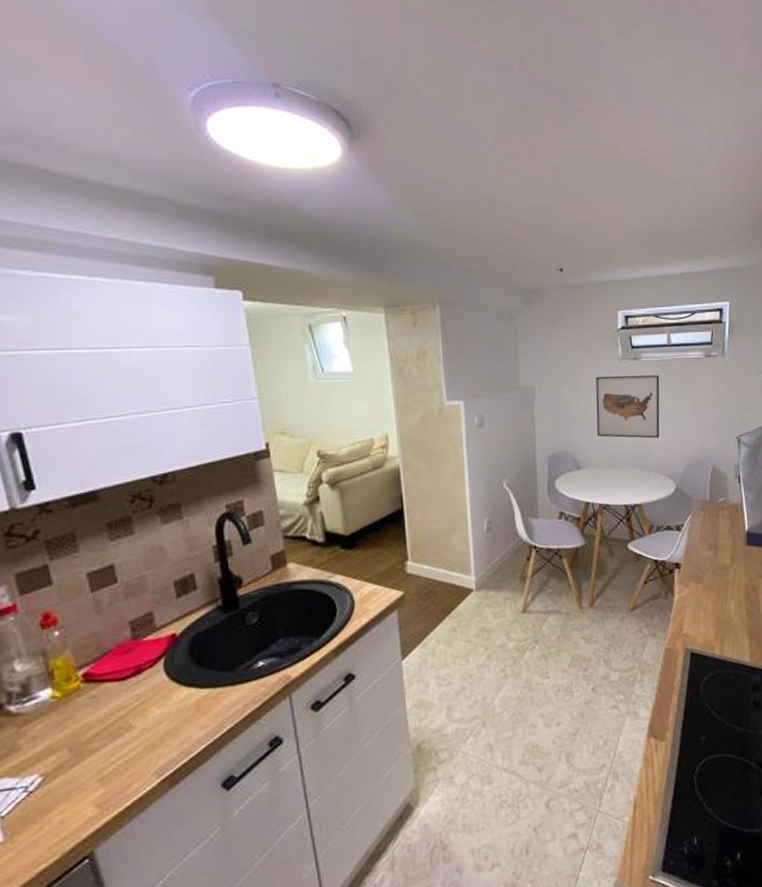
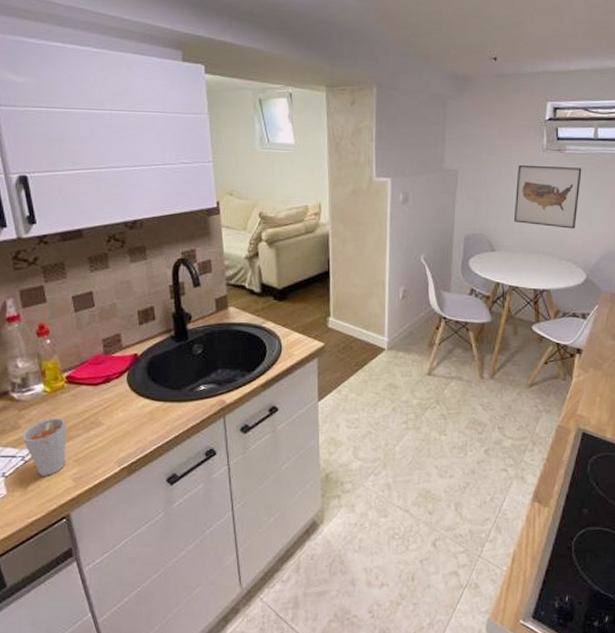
cup: none [23,727,86,808] -> present [22,417,67,476]

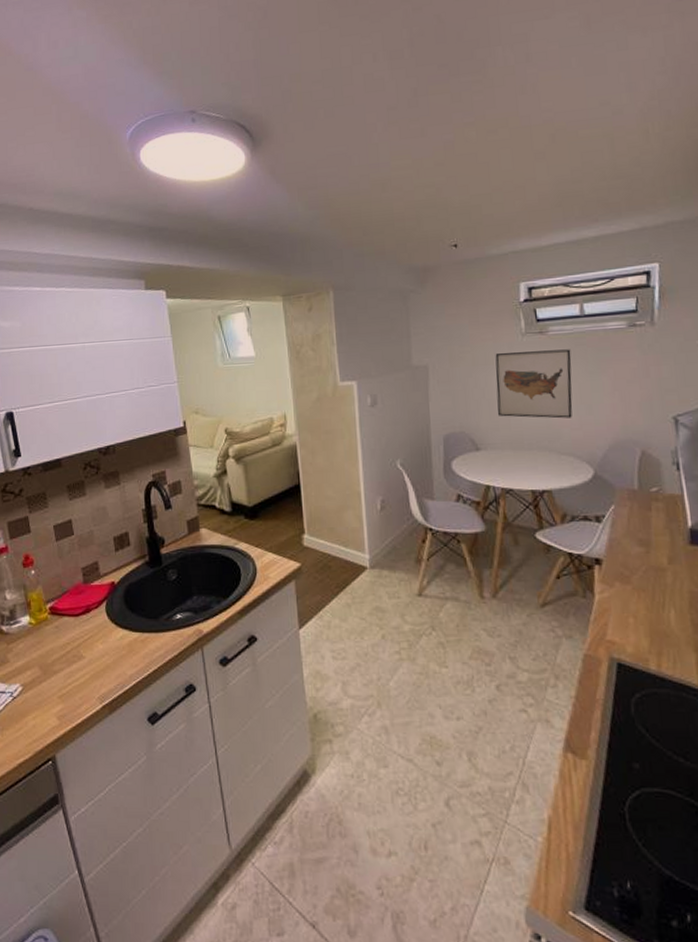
cup: present [22,417,67,476] -> none [10,650,51,714]

